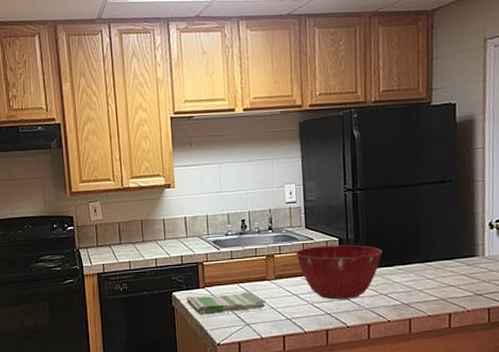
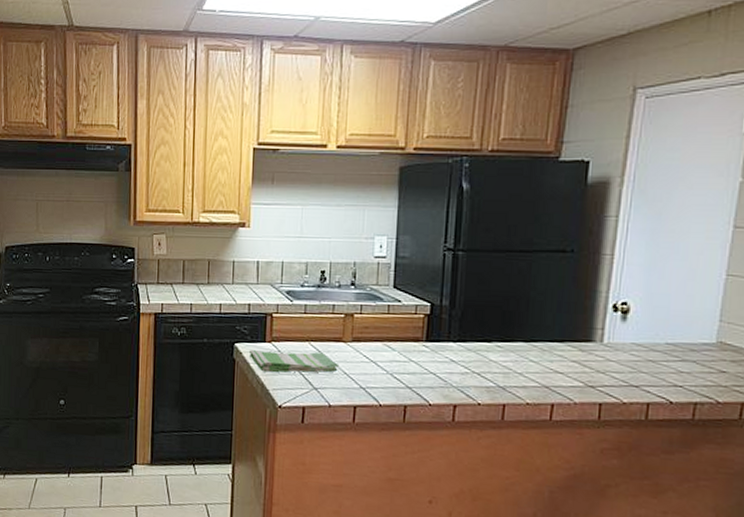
mixing bowl: present [295,244,382,300] -> none [378,309,480,374]

